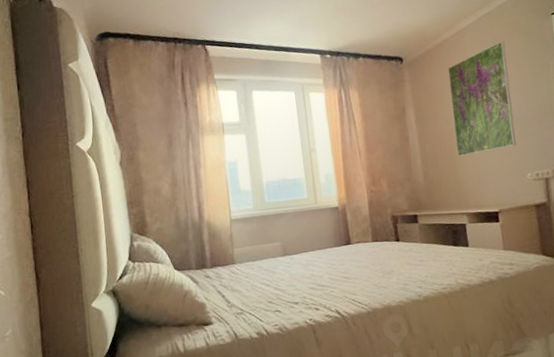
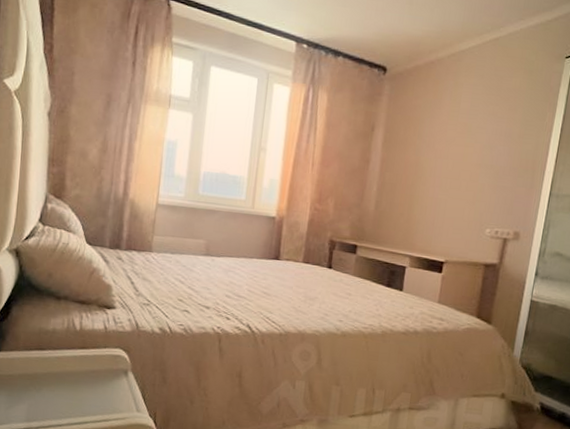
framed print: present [447,40,516,157] -> none [417,74,505,196]

